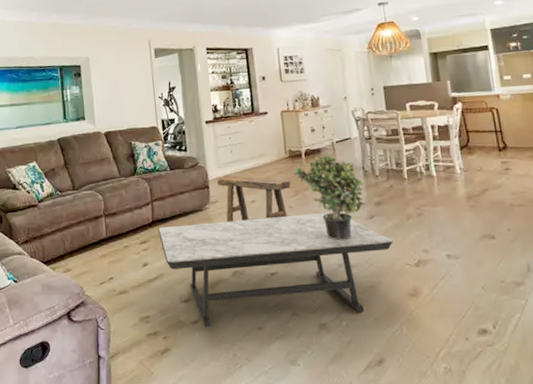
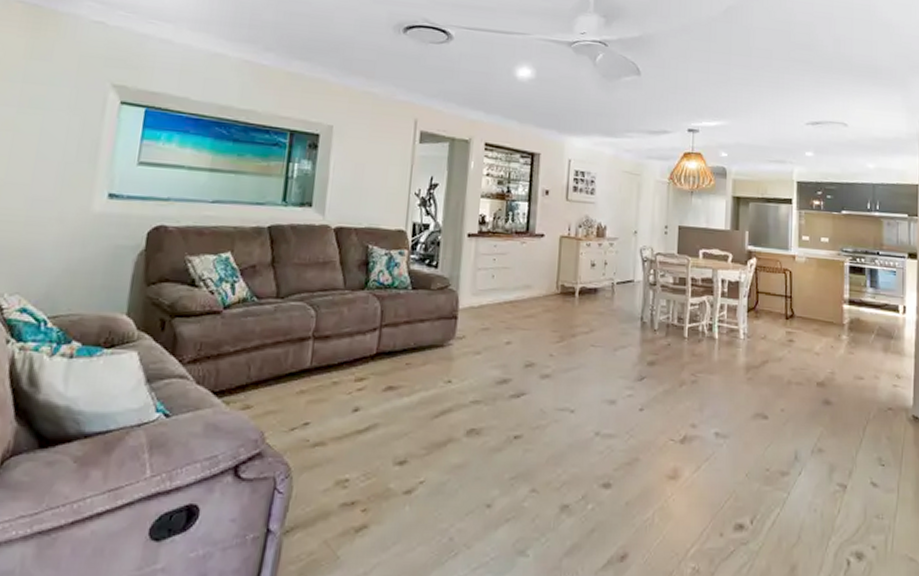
coffee table: present [158,212,393,328] -> none [381,362,660,501]
stool: present [217,175,292,222] -> none [469,306,558,368]
potted plant: present [293,154,365,240] -> none [561,296,640,403]

